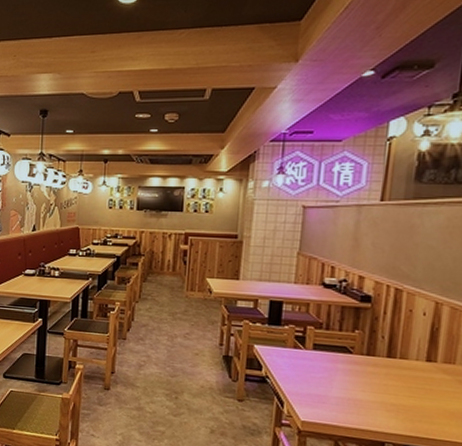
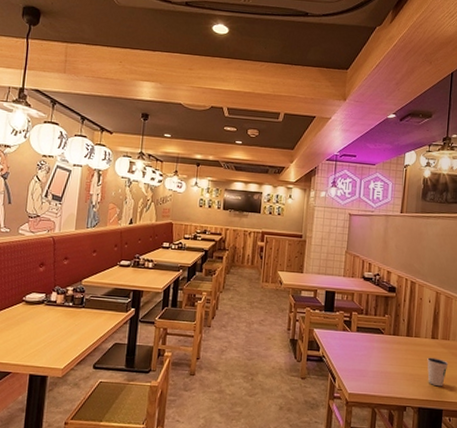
dixie cup: none [418,384,453,423] -> present [427,357,449,387]

